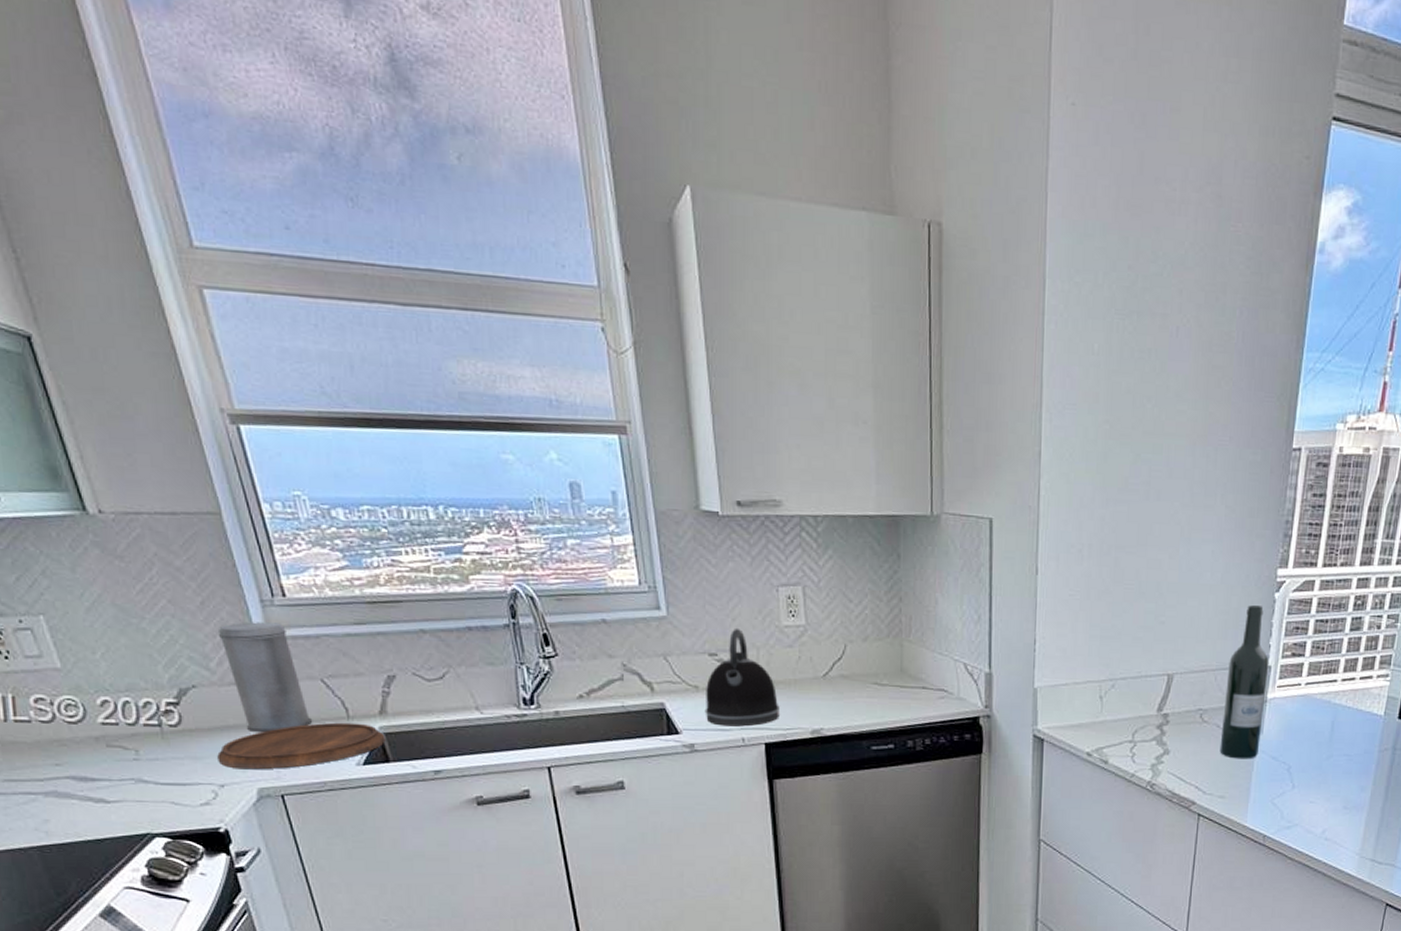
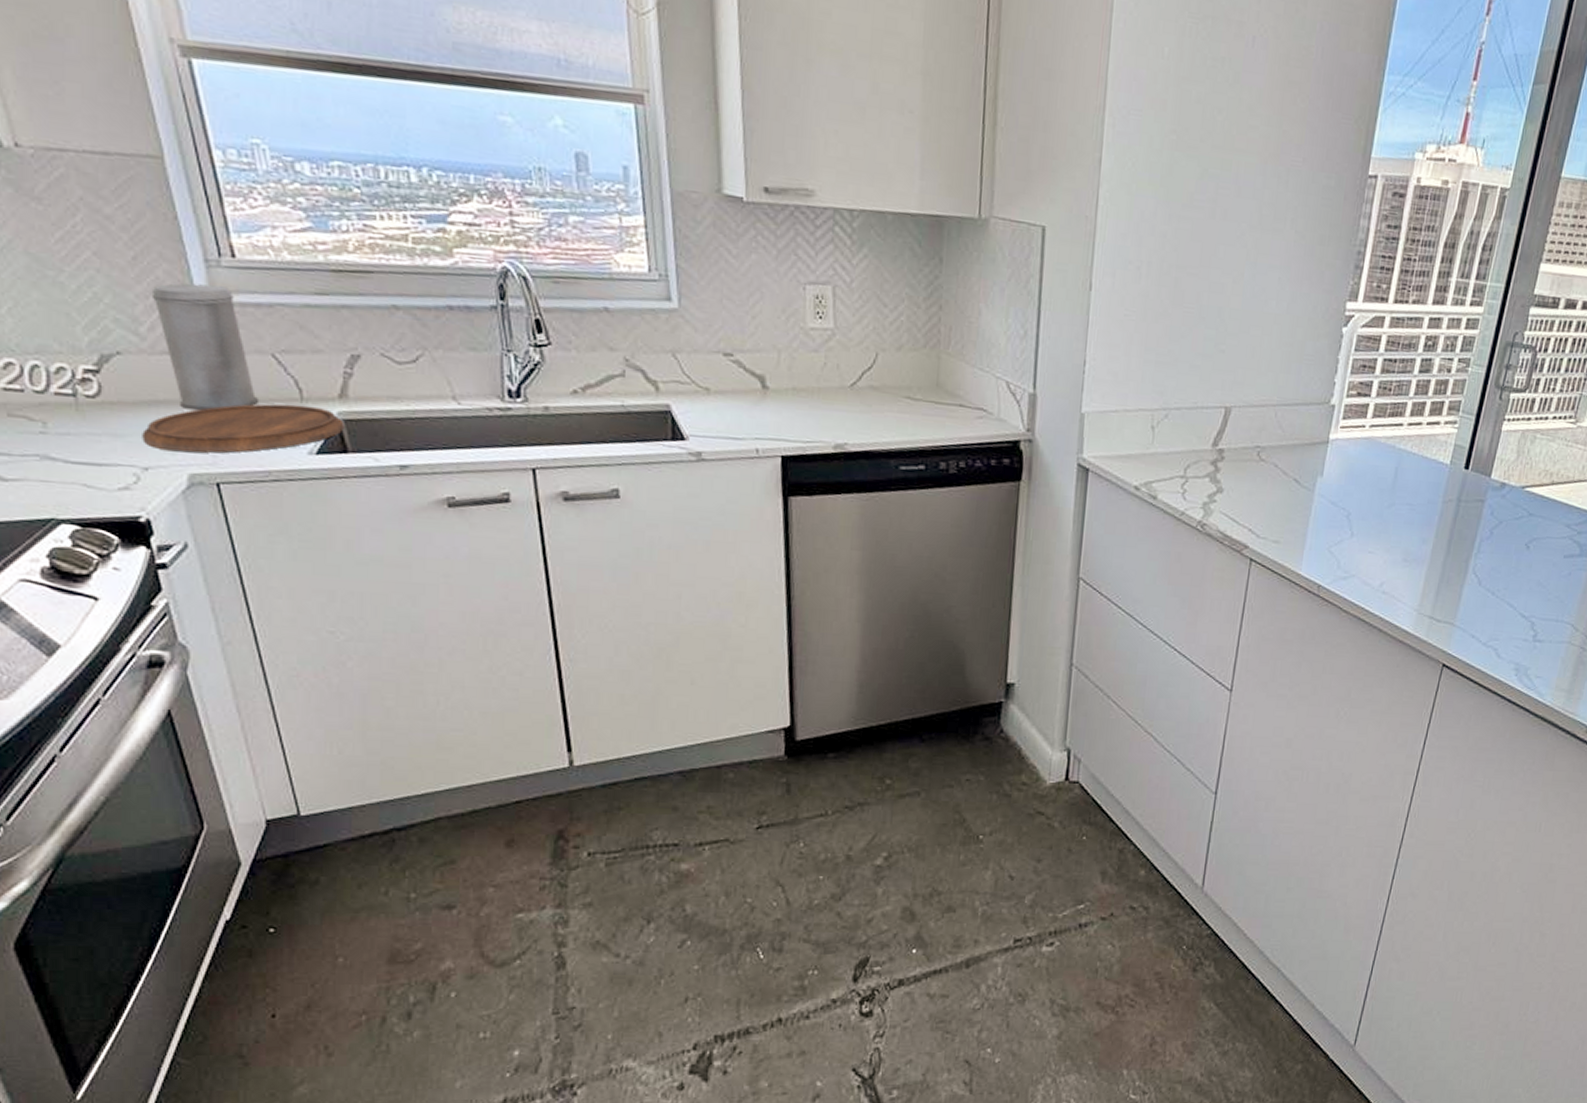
kettle: present [705,629,779,727] -> none [715,328,800,436]
wine bottle: present [1219,605,1269,759] -> none [1276,339,1334,503]

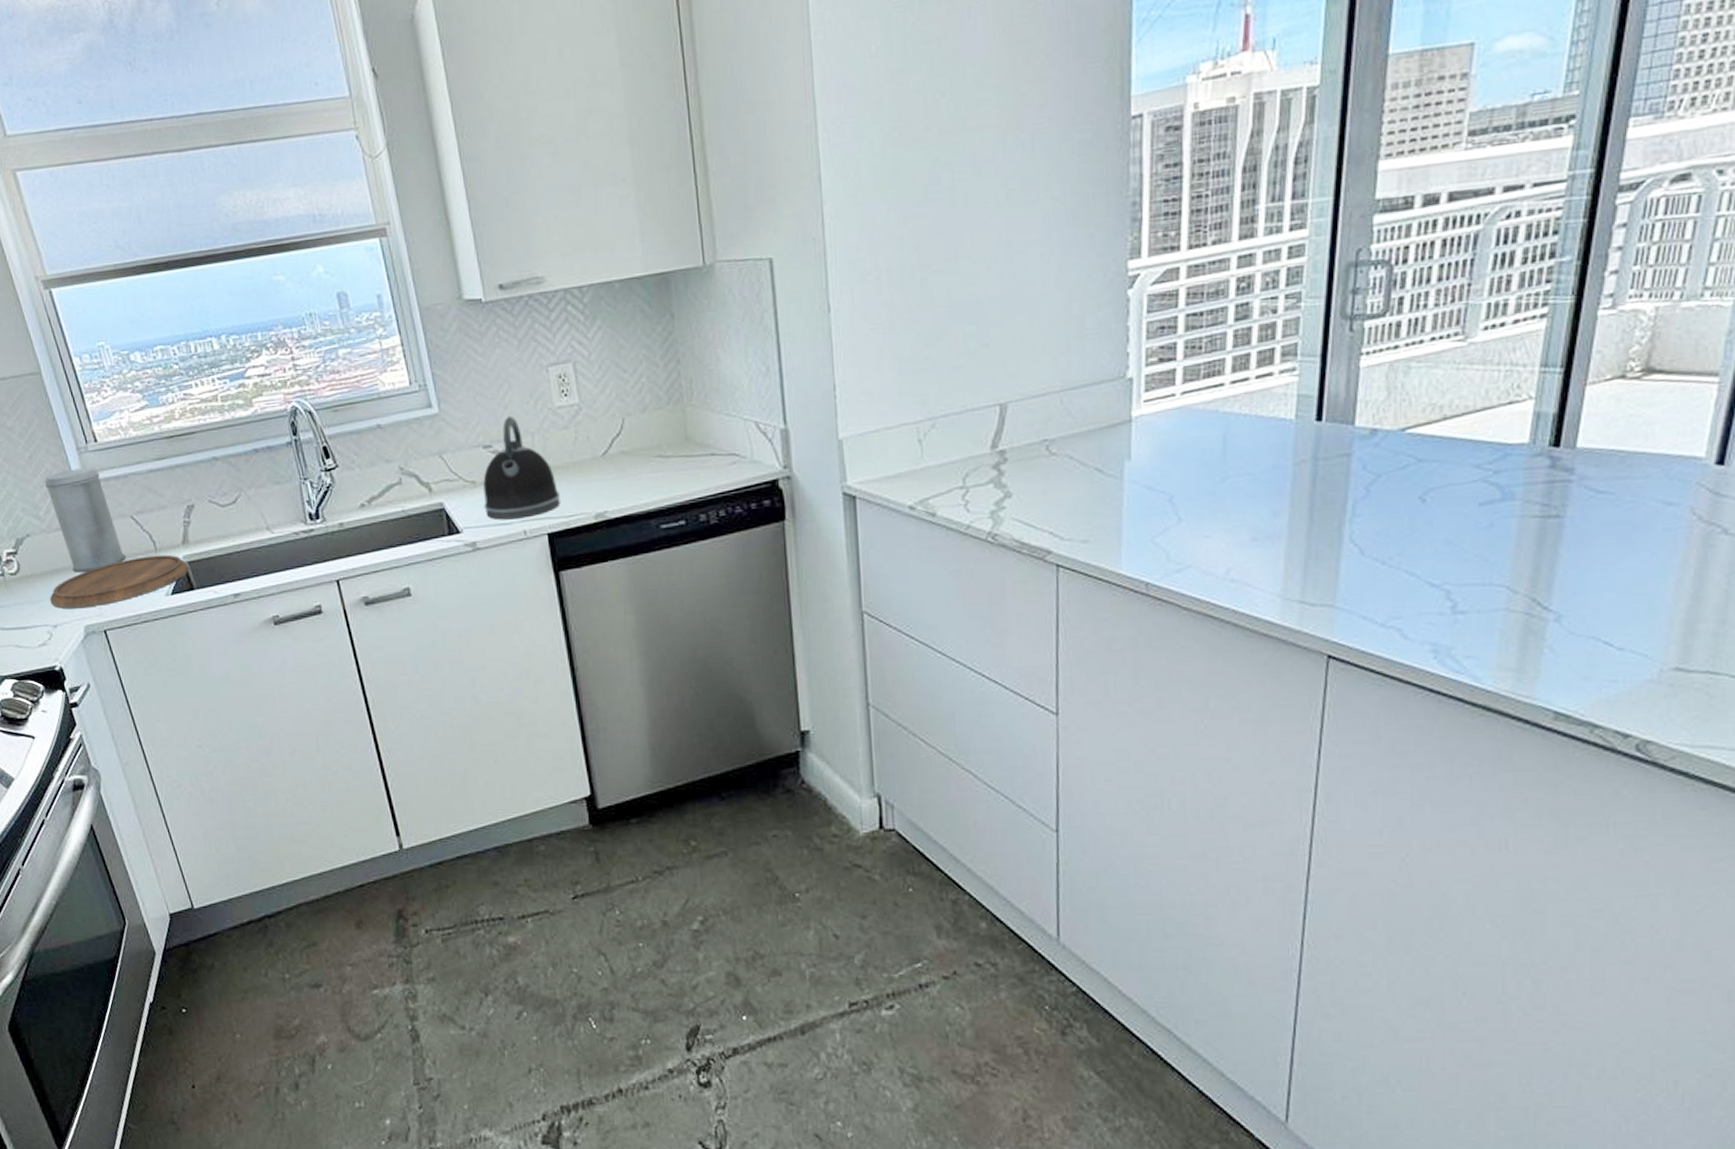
kettle: none [715,328,800,436] -> present [483,416,560,520]

